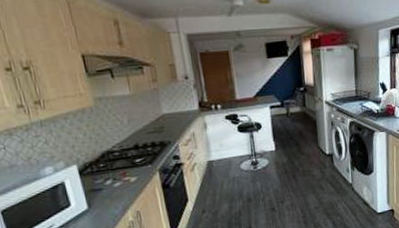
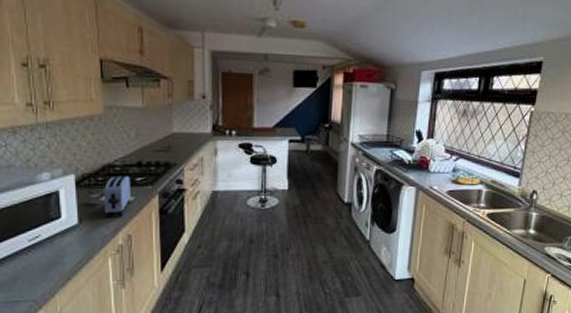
toaster: none [106,159,134,200] -> present [104,176,131,218]

